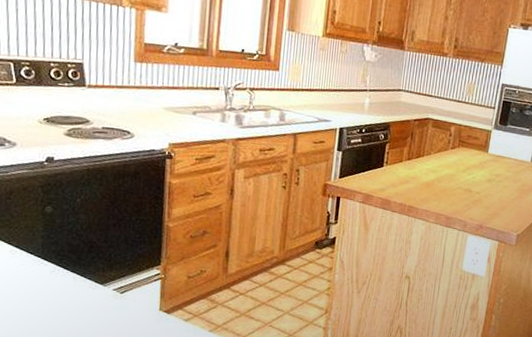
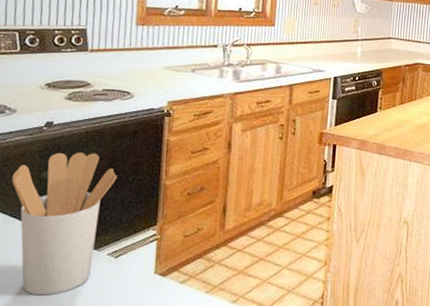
utensil holder: none [16,189,119,324] -> present [12,152,117,296]

